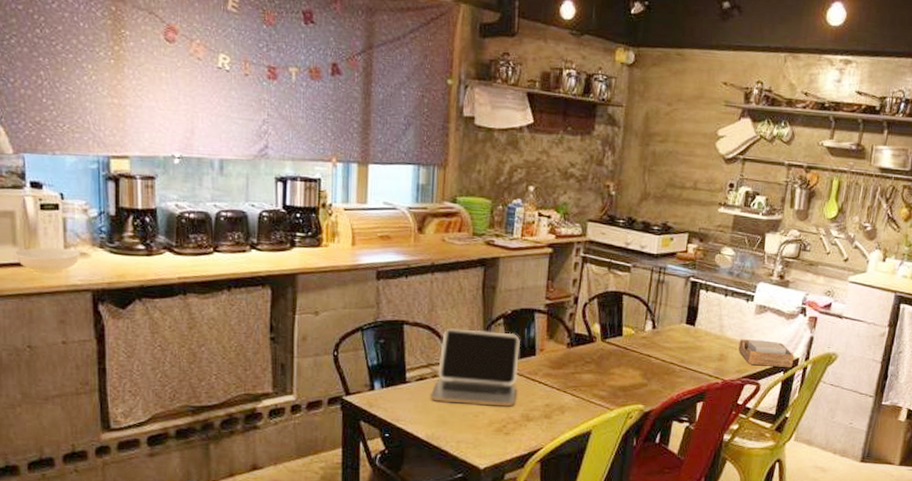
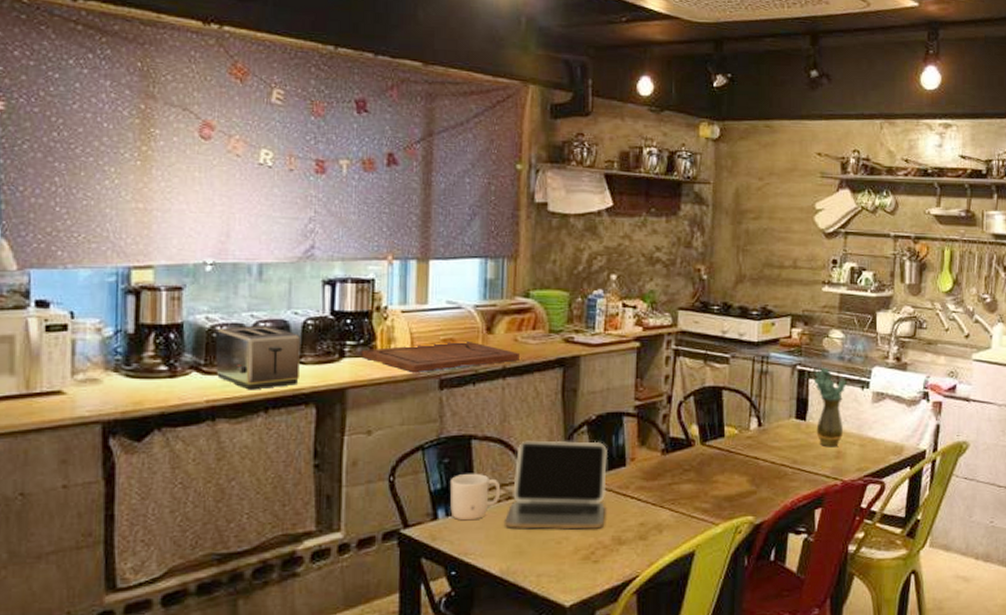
bowl: present [15,247,80,274] -> none [11,374,90,406]
toaster: none [186,214,257,271] -> present [216,325,300,390]
cutting board: none [309,238,446,264] -> present [361,340,519,372]
mug: none [384,353,428,393] -> present [449,473,501,521]
vase: none [703,277,734,351] -> present [814,365,847,447]
napkin holder: present [738,339,795,368] -> none [857,432,921,463]

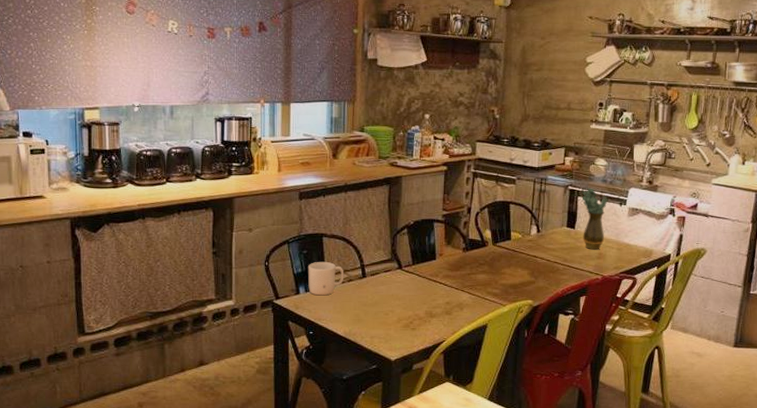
toaster: present [216,325,300,390] -> none [144,151,201,198]
cutting board: present [361,340,519,372] -> none [244,164,357,187]
laptop: present [503,440,607,530] -> none [346,239,422,305]

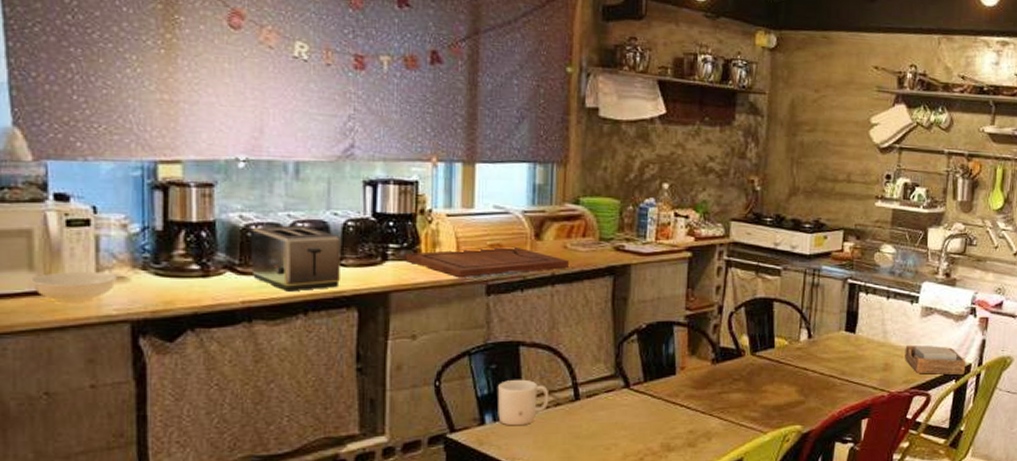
bowl: none [11,184,61,206] -> present [31,271,117,304]
toaster: none [144,151,201,198] -> present [251,225,340,292]
cutting board: none [244,164,357,187] -> present [405,246,569,277]
vase: present [582,186,608,250] -> none [864,278,897,360]
napkin holder: none [615,239,666,264] -> present [905,345,966,376]

